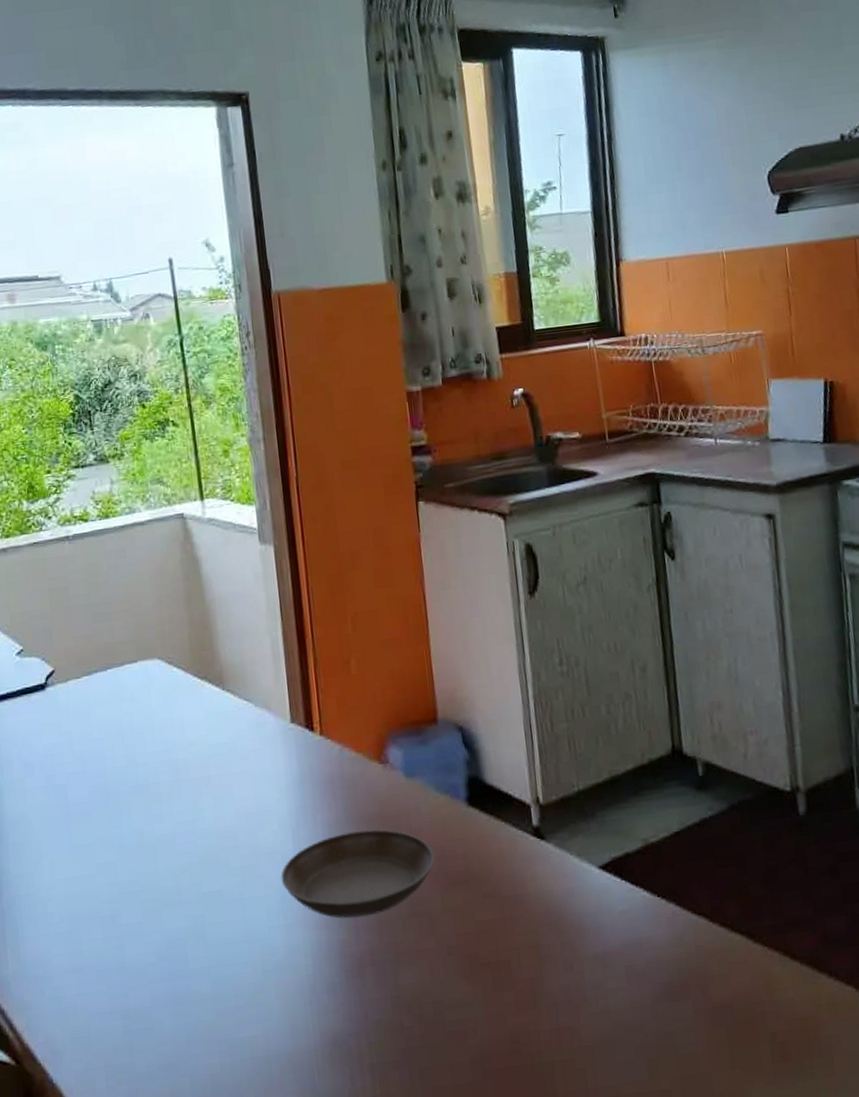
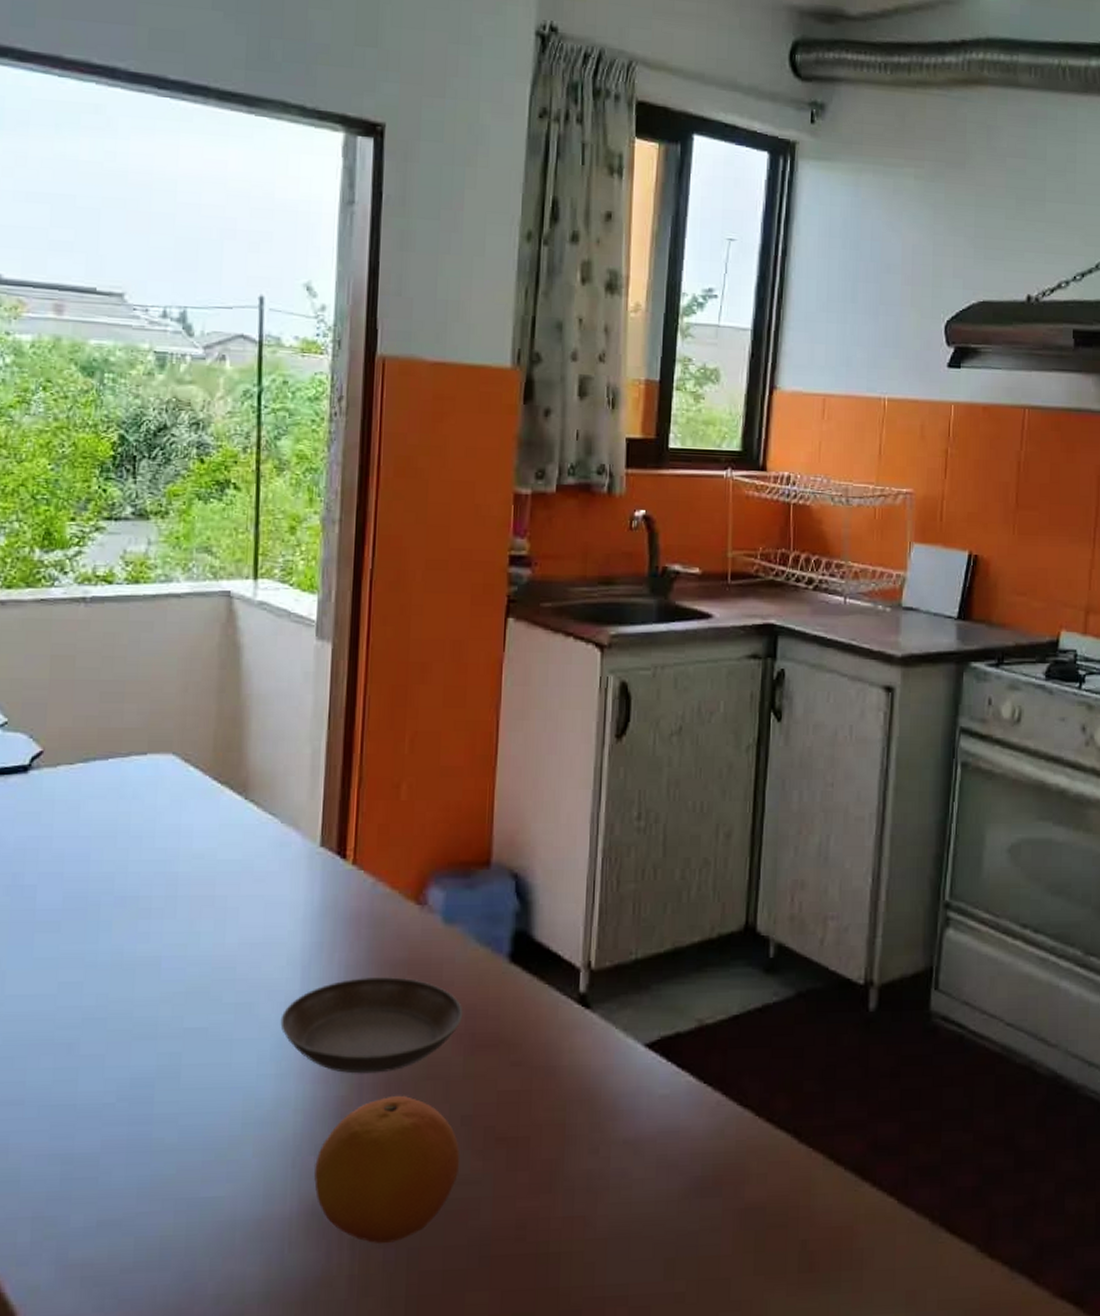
fruit: none [329,933,453,1066] -> present [314,1096,461,1243]

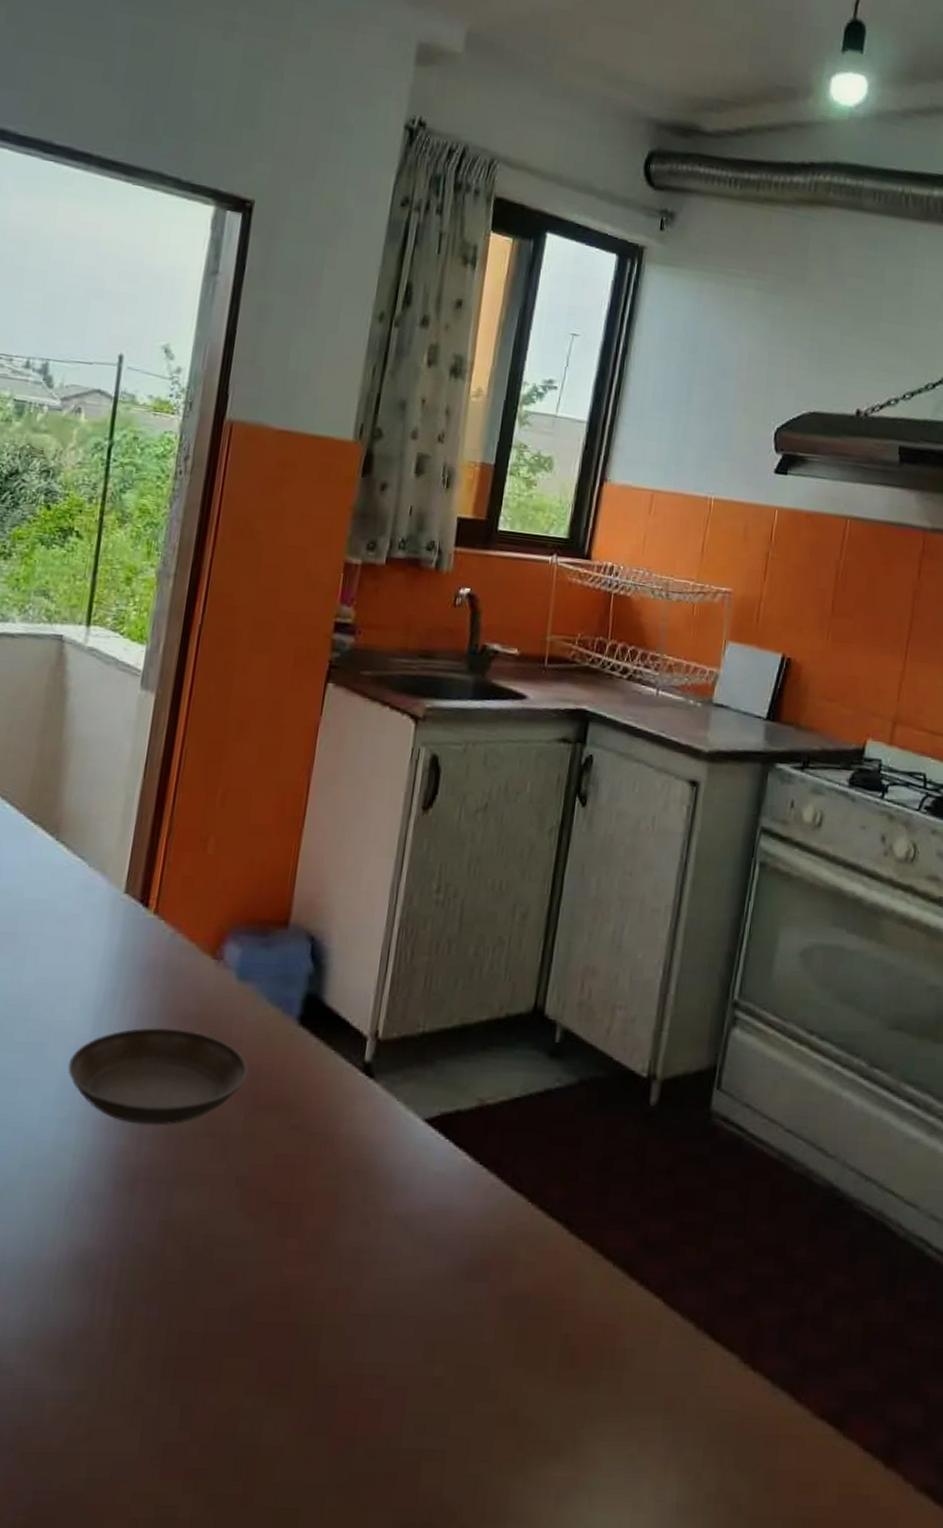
fruit: present [314,1096,461,1243] -> none [85,1150,232,1299]

